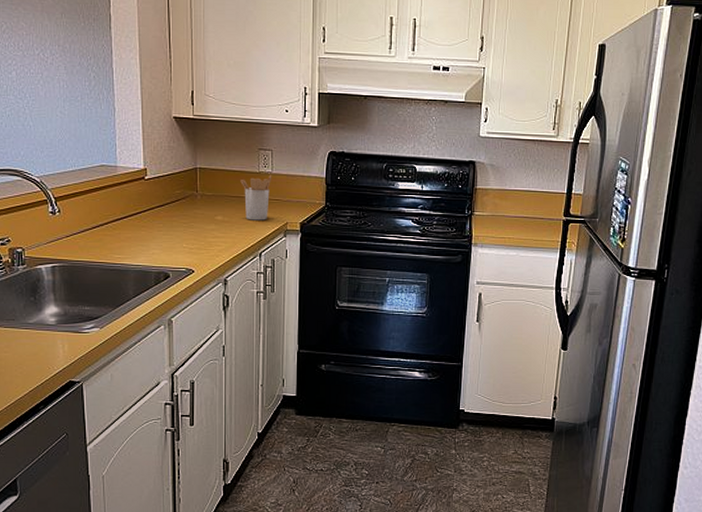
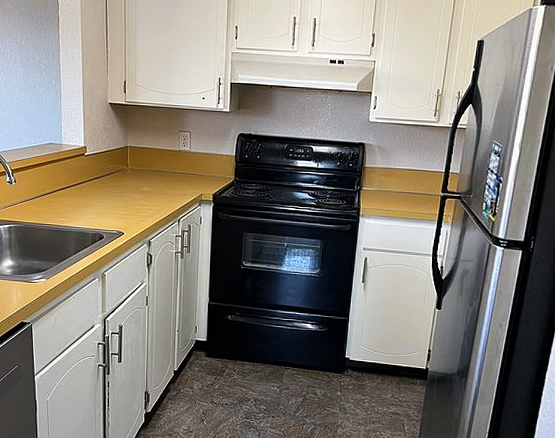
utensil holder: present [240,175,272,221] -> none [163,153,190,192]

